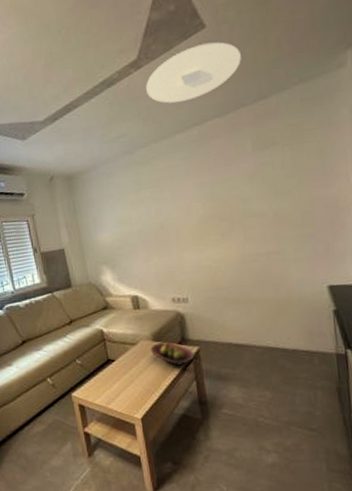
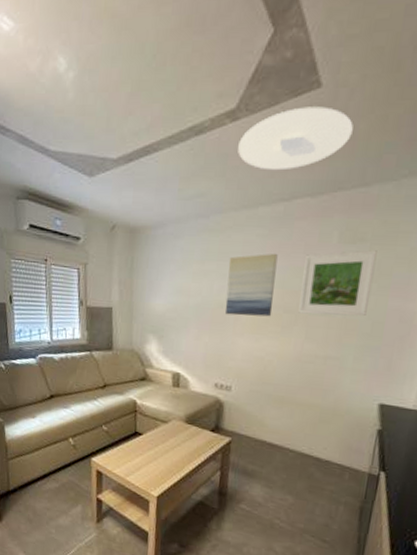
fruit bowl: present [151,341,195,366] -> none [181,425,225,454]
wall art: none [159,172,210,234] -> present [225,254,278,317]
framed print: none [227,150,294,219] -> present [298,250,377,316]

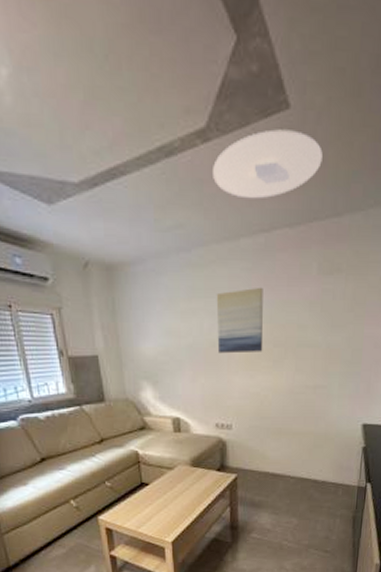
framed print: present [298,250,377,316] -> none [287,280,352,347]

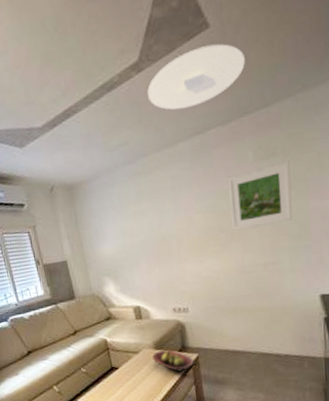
fruit bowl: none [188,467,232,492] -> present [152,349,194,372]
wall art: present [216,288,263,354] -> none [161,182,210,245]
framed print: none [287,280,352,347] -> present [228,161,292,230]

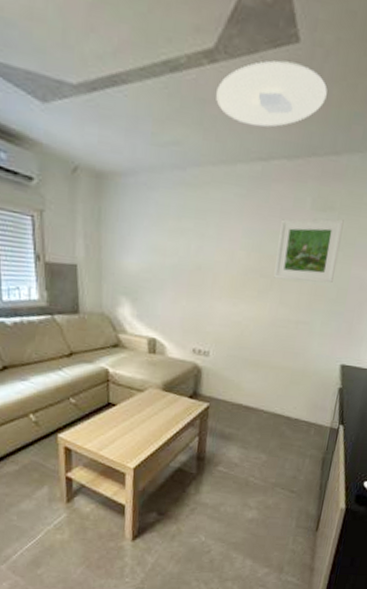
fruit bowl: present [152,349,194,372] -> none [158,392,203,420]

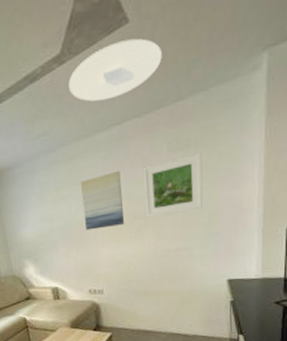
wall art: none [202,215,255,281] -> present [80,171,125,231]

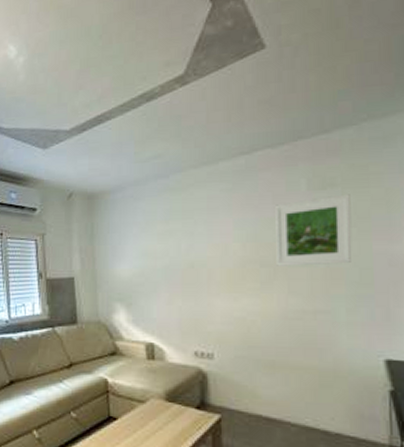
ceiling light: present [69,38,162,102] -> none [191,64,303,127]
wall art: present [80,171,125,231] -> none [194,207,248,275]

